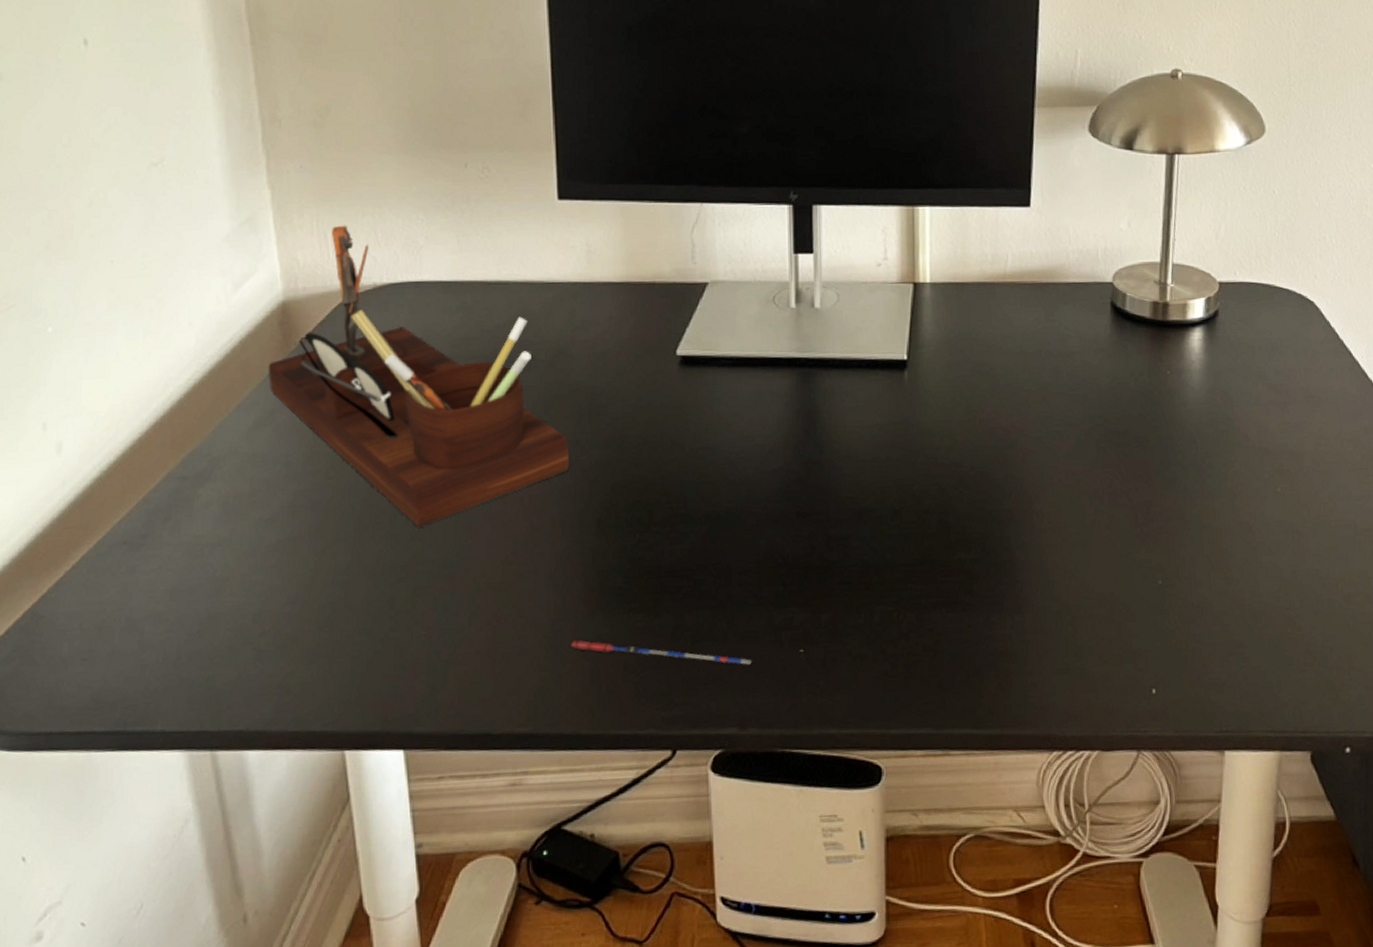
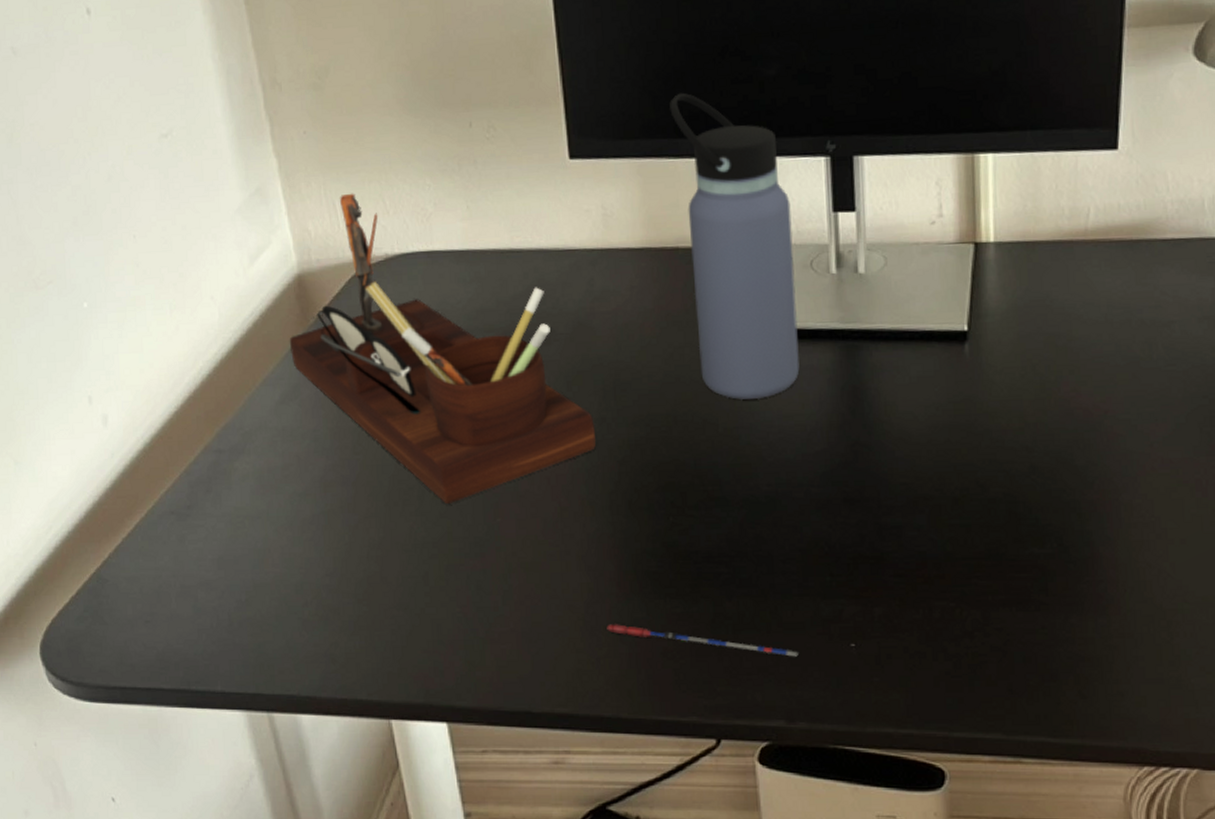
water bottle: none [653,144,761,422] -> present [670,92,800,400]

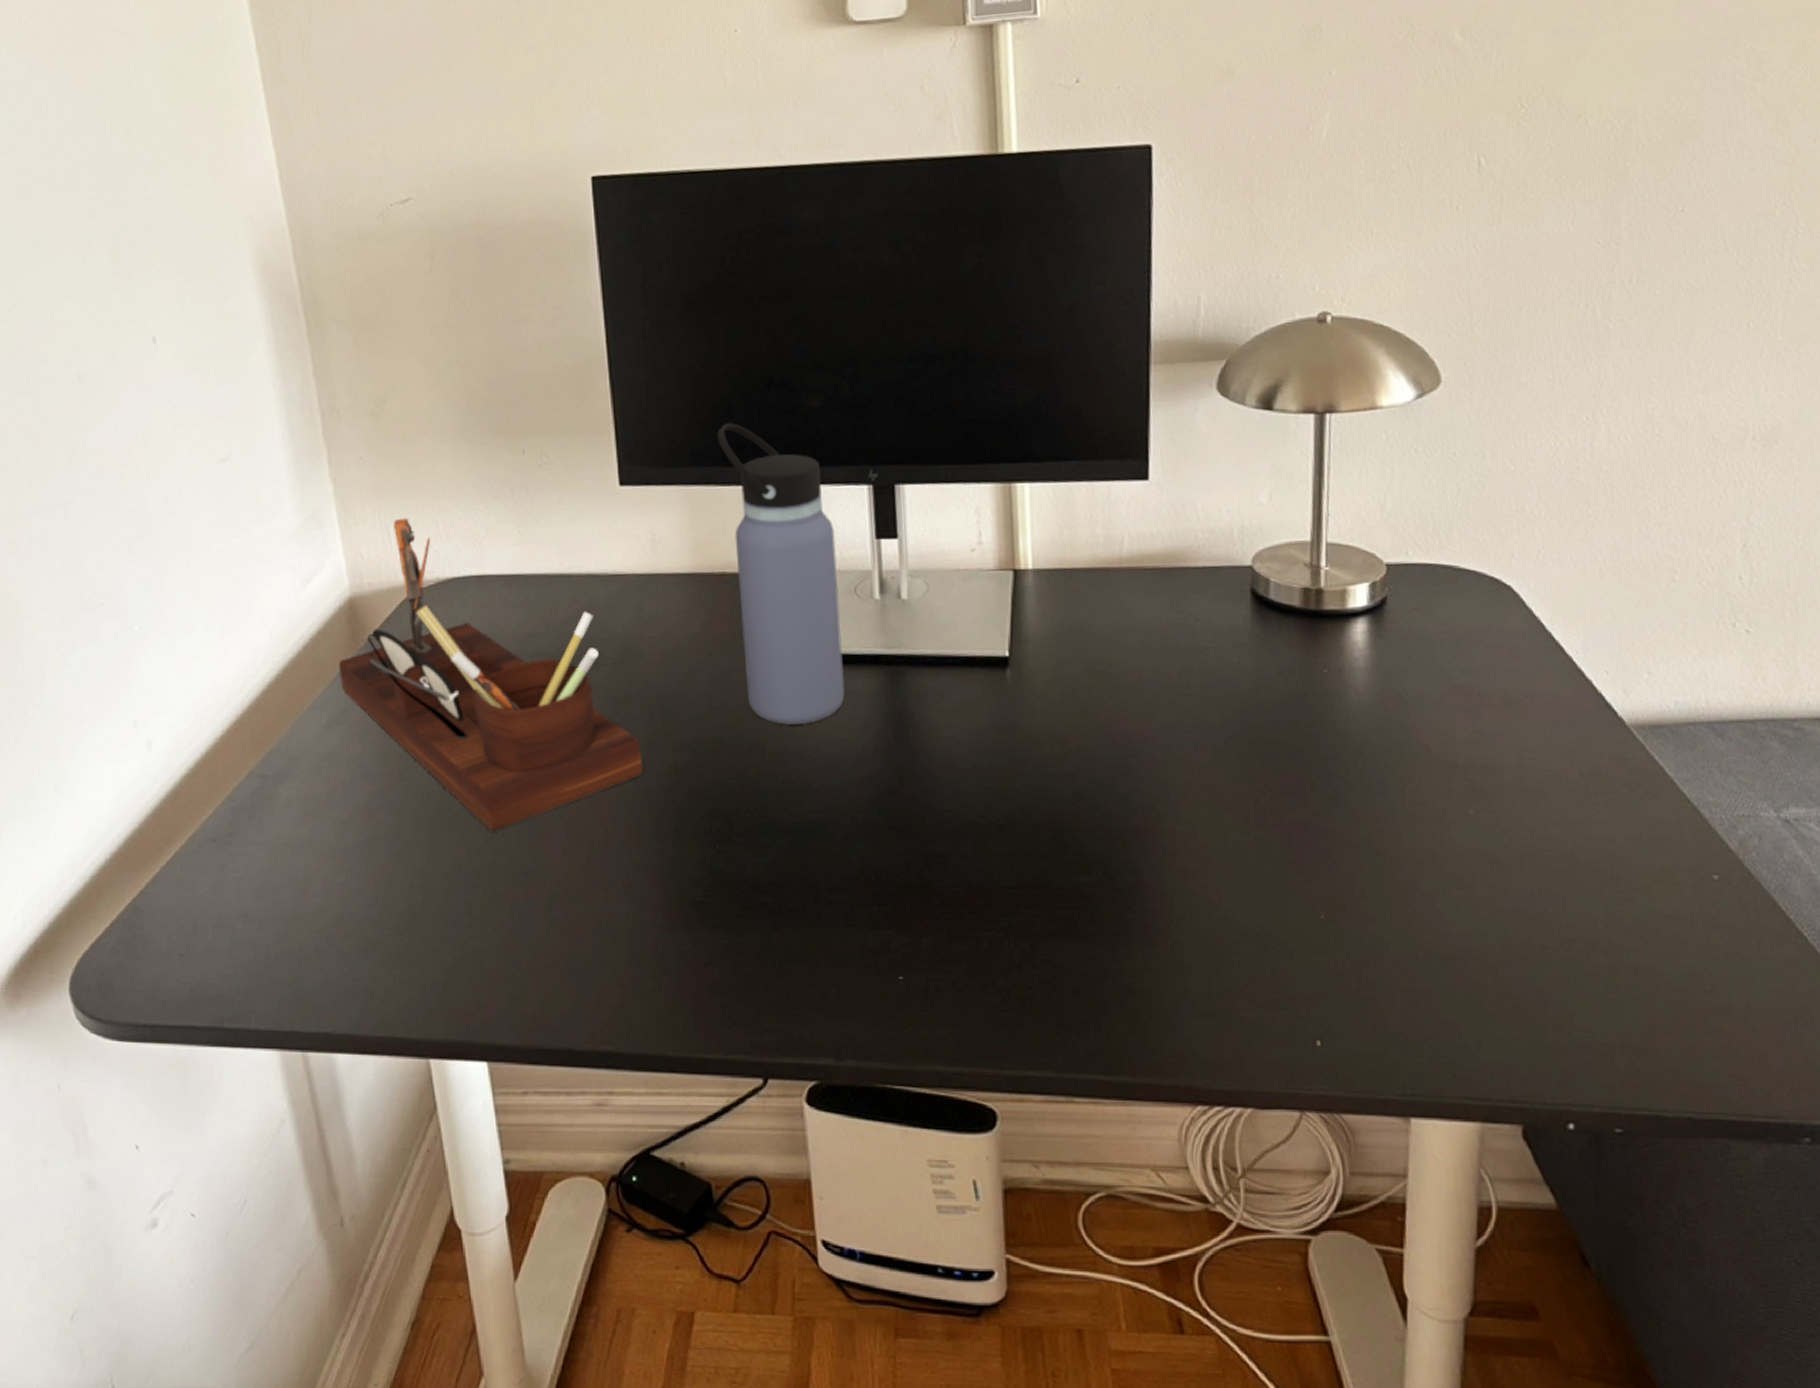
pen: present [607,624,798,657] -> none [652,956,846,991]

